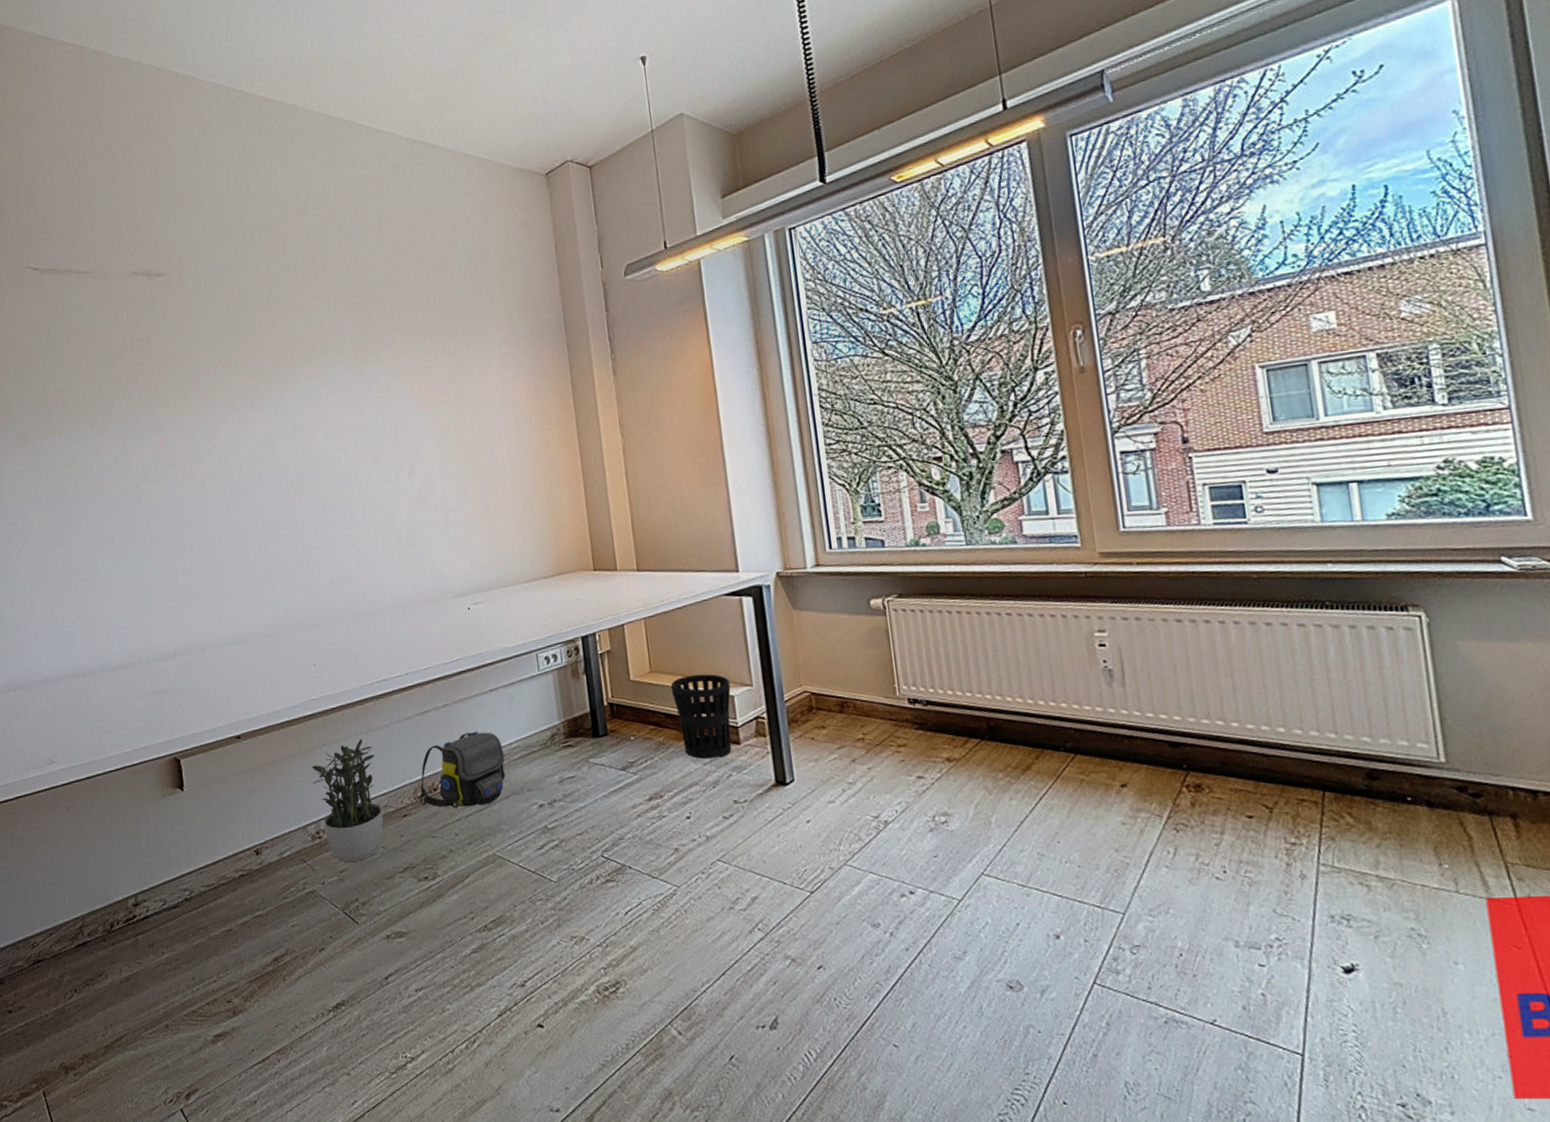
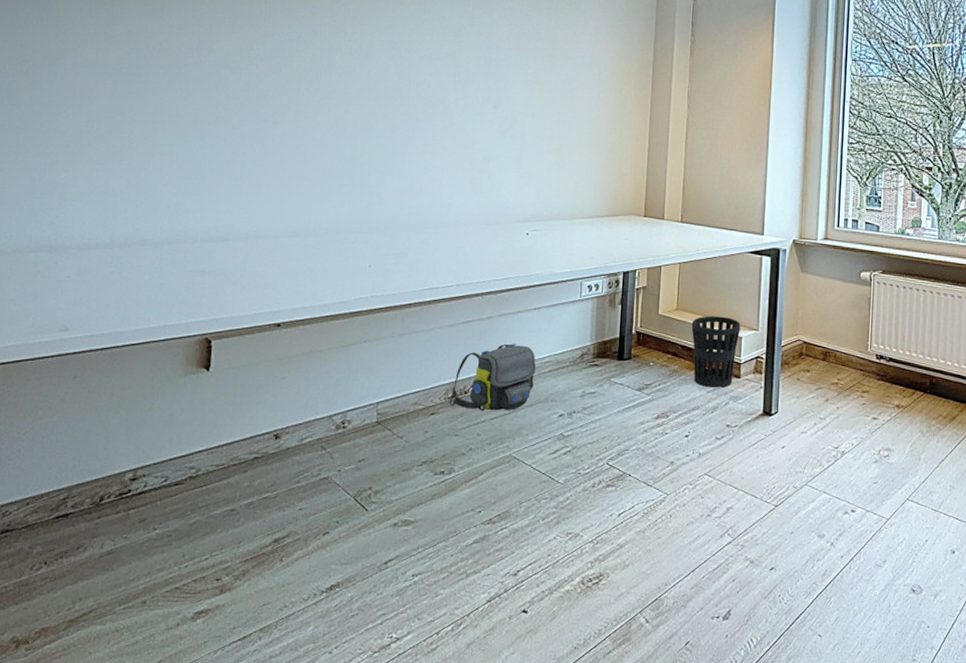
potted plant: present [311,738,384,863] -> none [346,339,414,453]

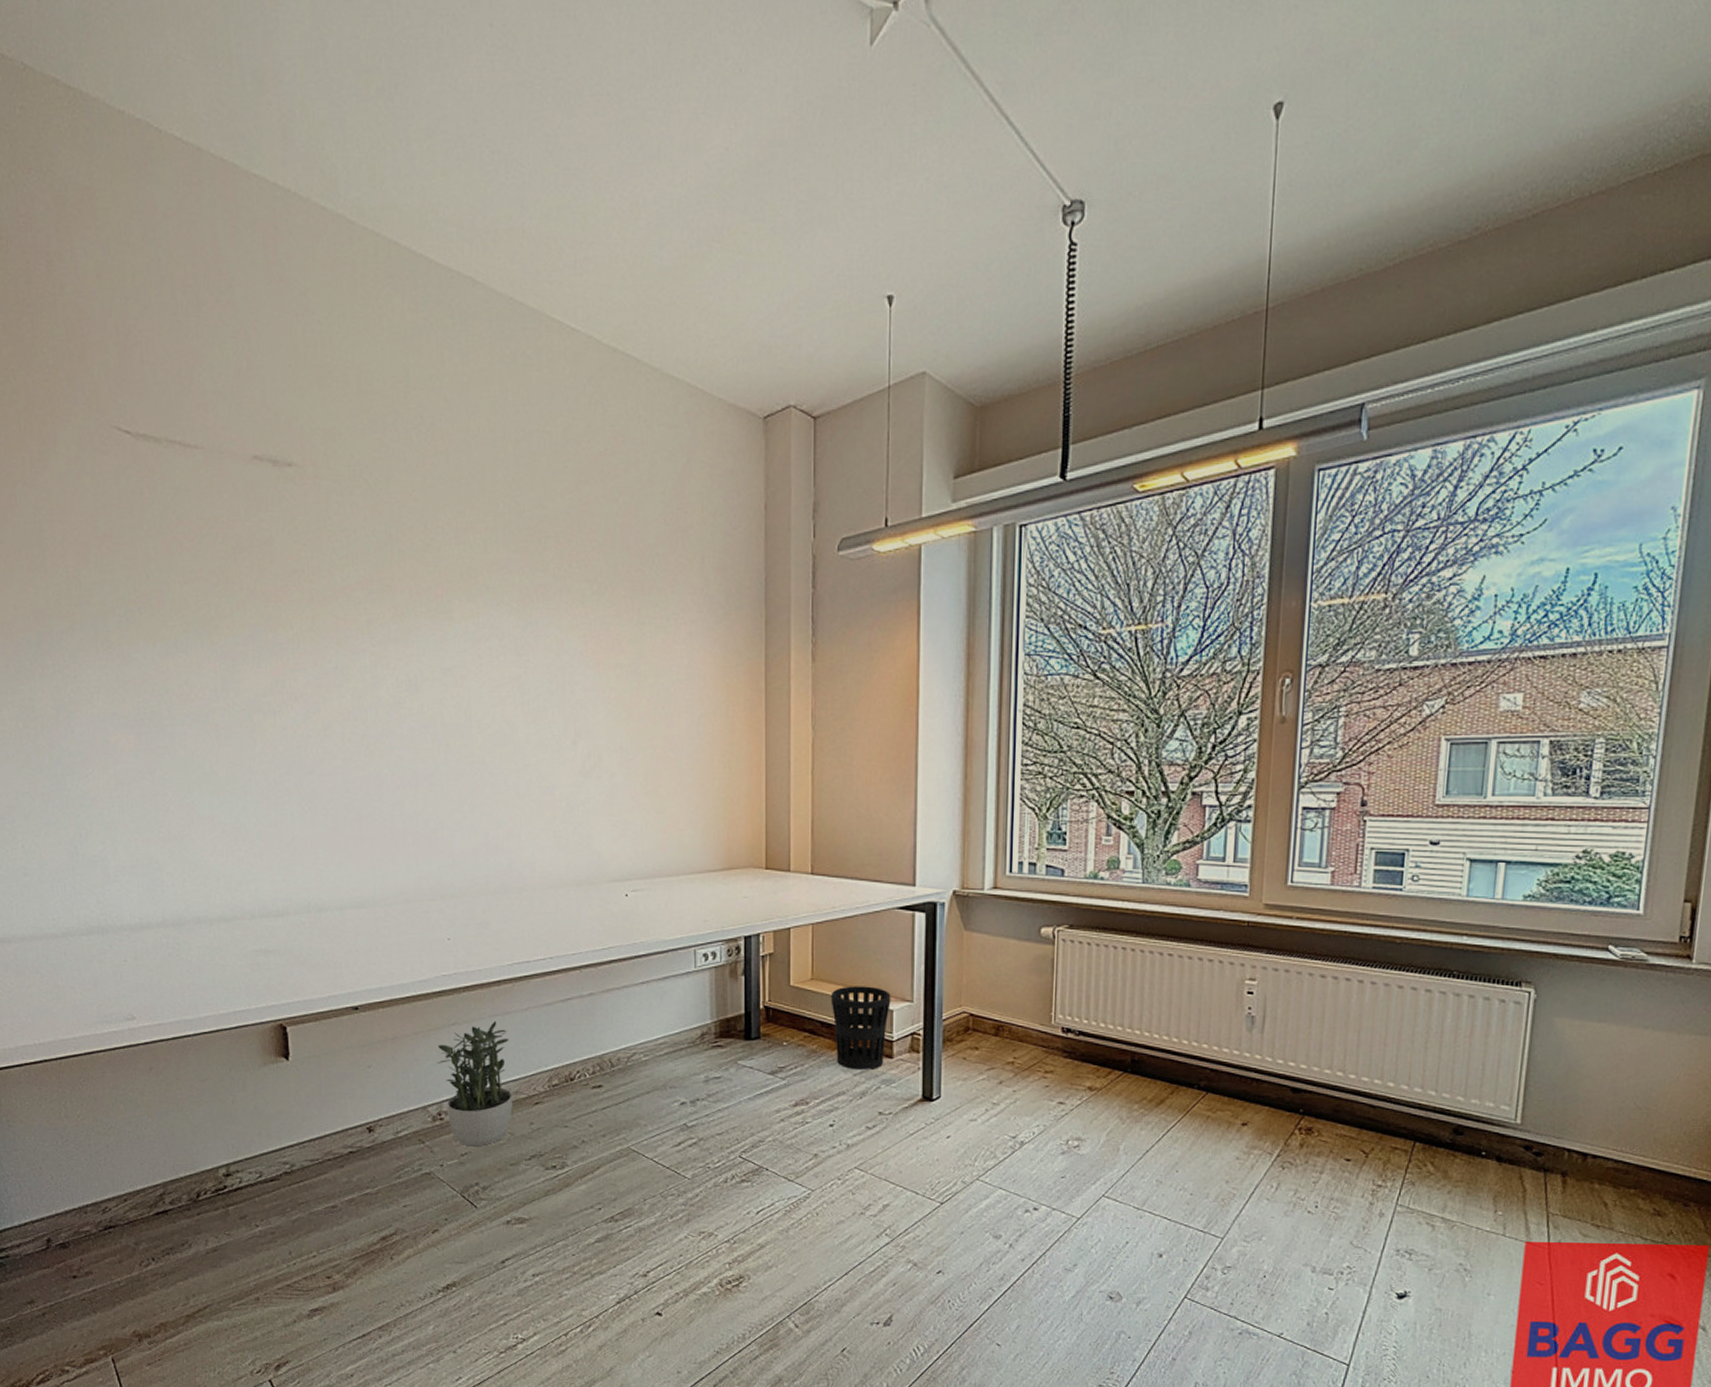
potted plant: none [346,339,414,453] -> present [437,1021,513,1147]
shoulder bag: present [449,343,536,412] -> none [554,1023,649,1101]

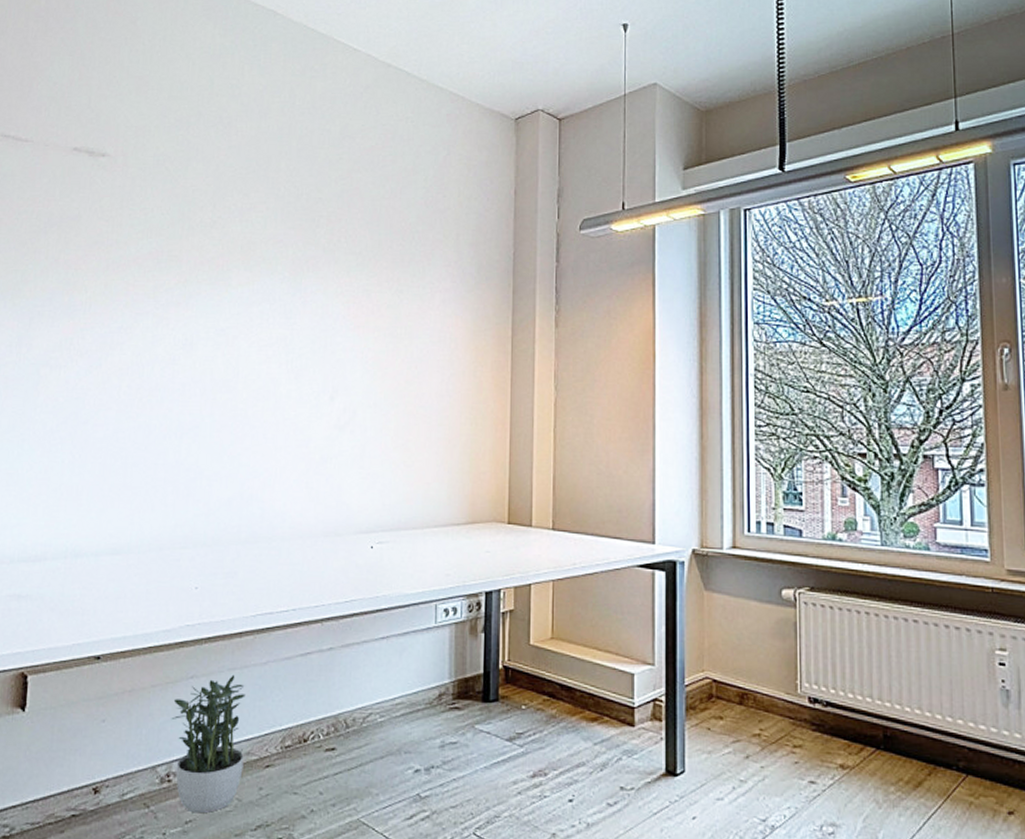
wastebasket: present [830,986,891,1071] -> none [570,646,632,739]

